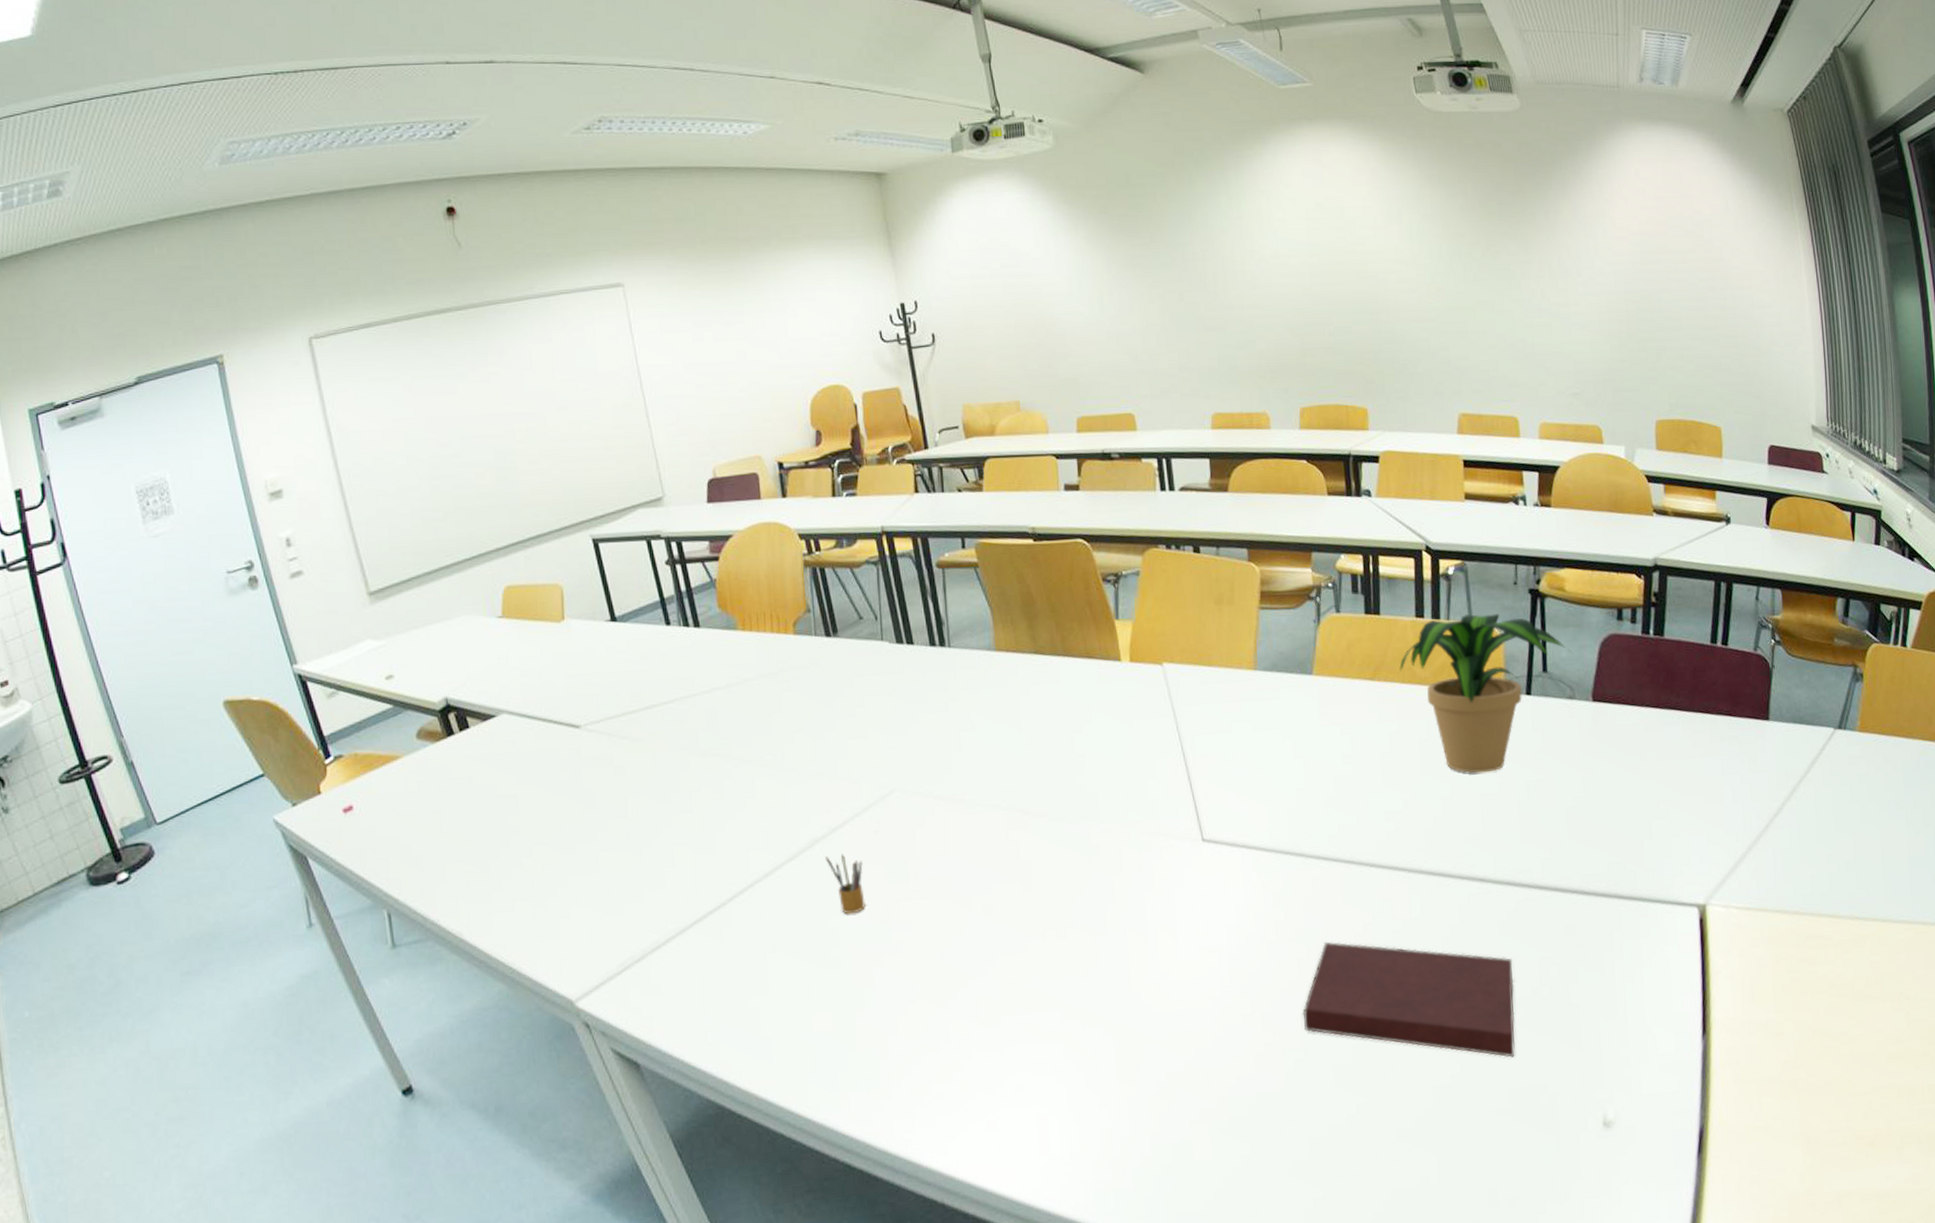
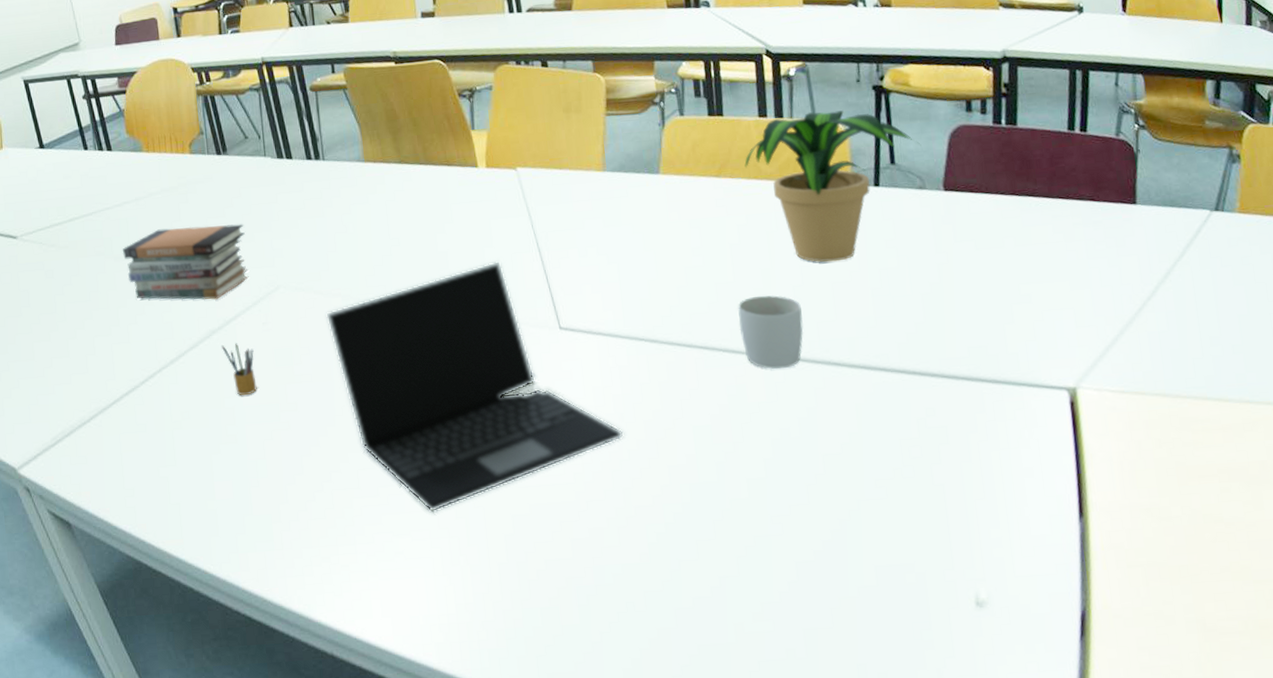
book stack: none [709,717,860,805] -> present [122,224,249,300]
laptop: none [947,765,1265,1043] -> present [326,260,624,513]
notebook: present [1302,941,1516,1058] -> none [662,422,879,536]
mug: none [1387,807,1451,886] -> present [738,295,804,370]

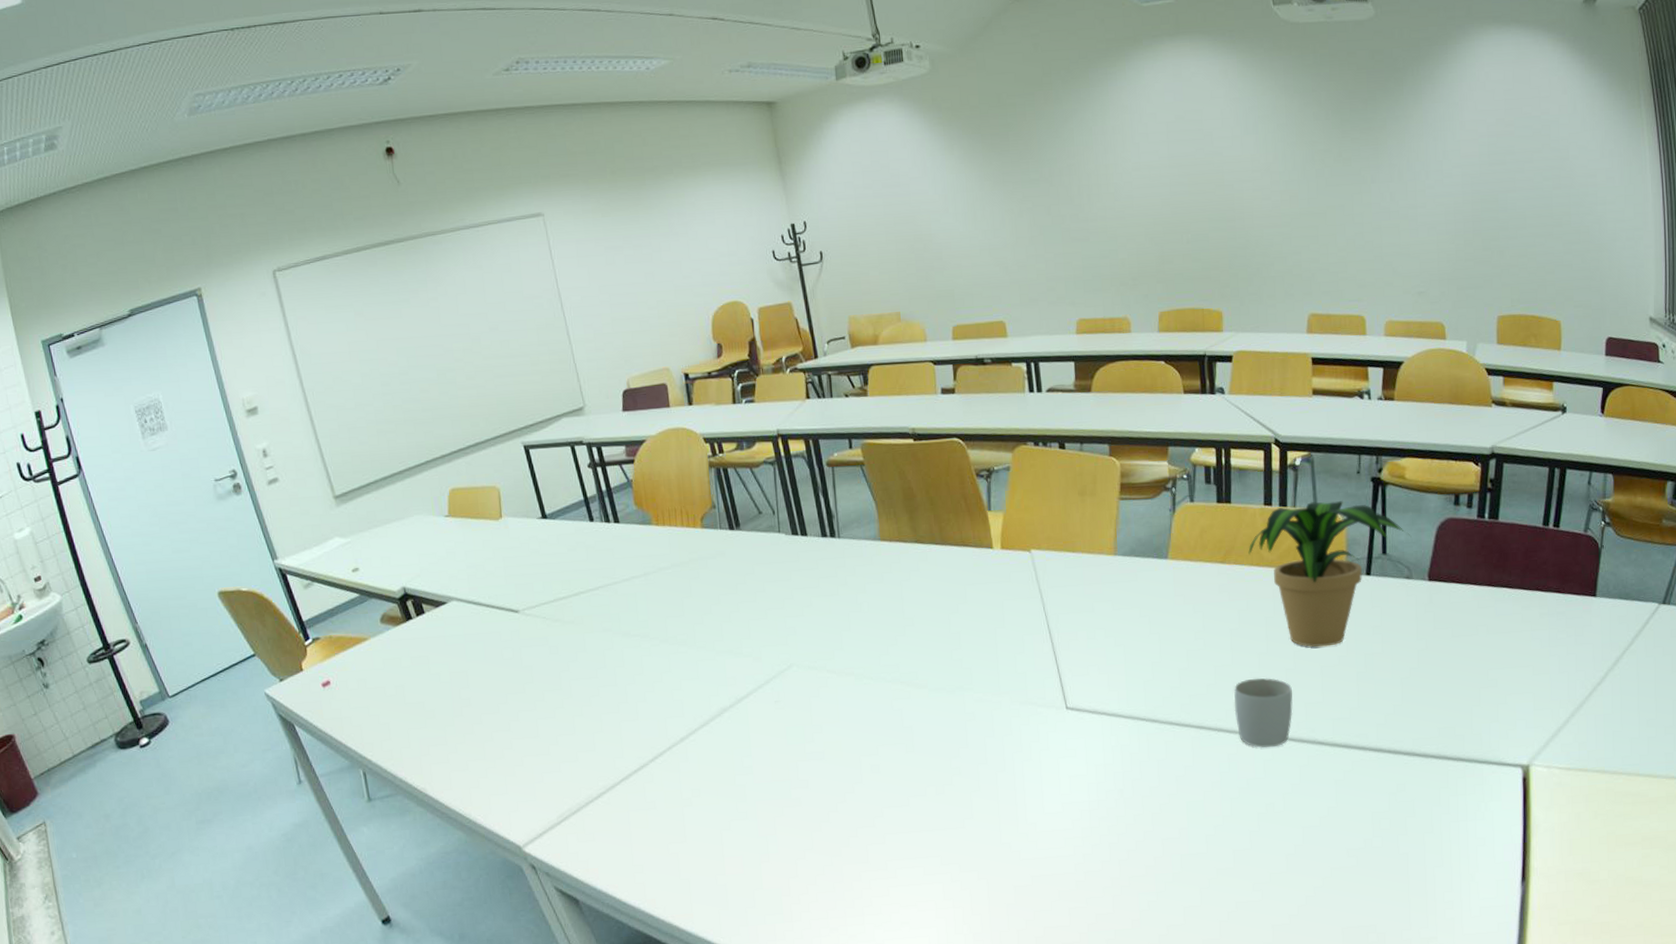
book stack: present [122,224,249,300] -> none [630,601,761,678]
pencil box: present [222,343,257,396] -> none [733,721,769,773]
laptop: present [326,260,624,513] -> none [839,641,1122,885]

